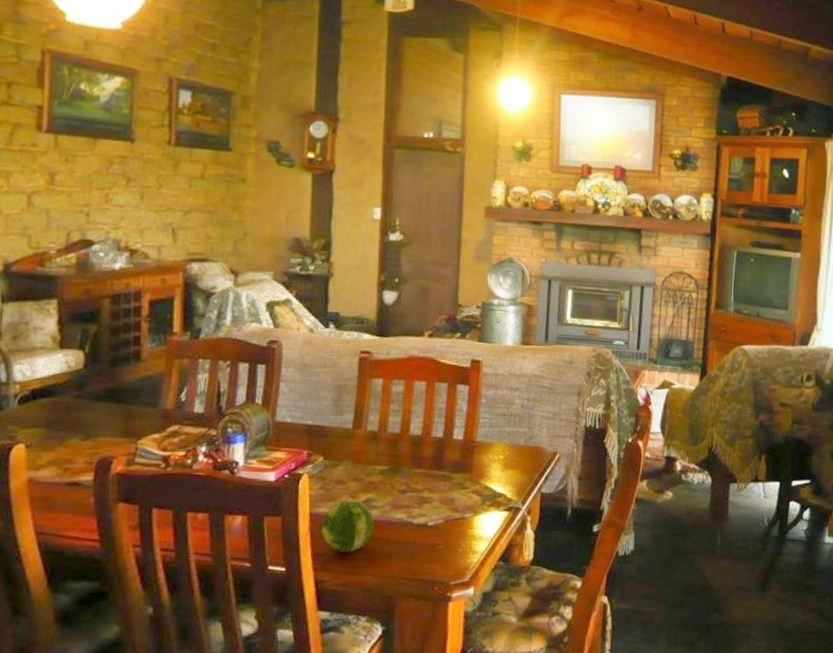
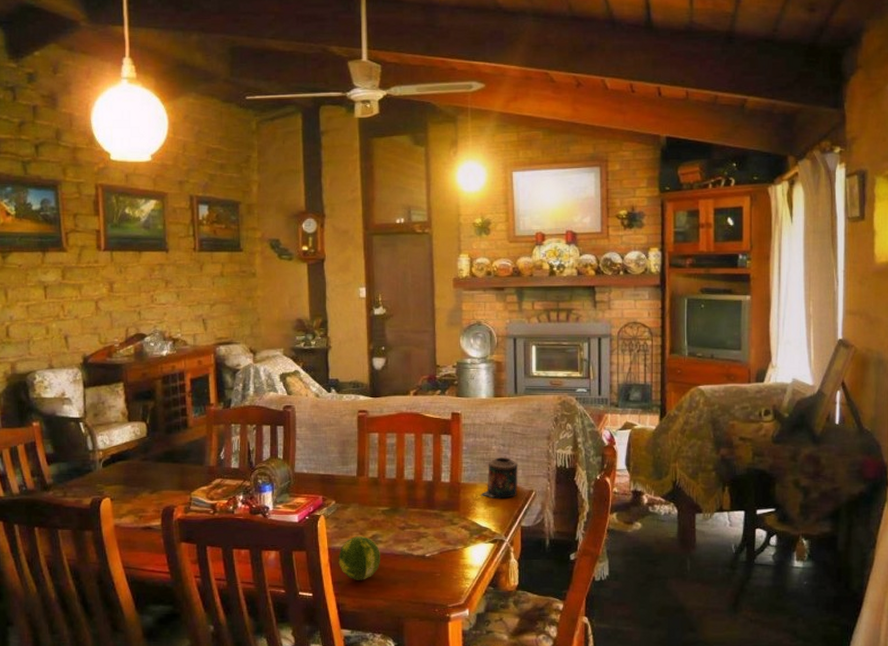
candle: none [498,414,543,460] -> present [481,458,518,498]

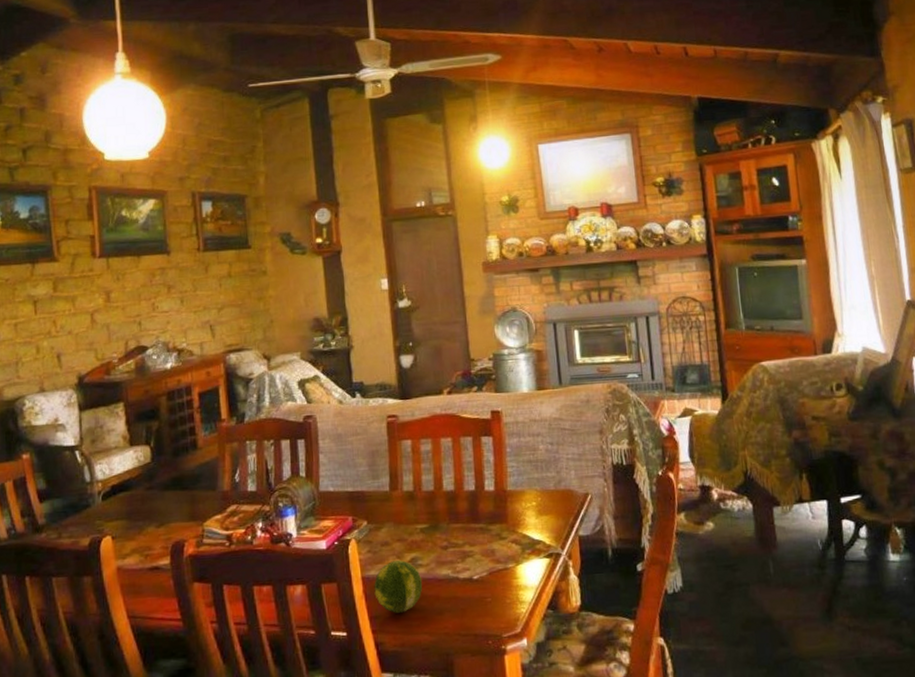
candle: present [481,458,518,498] -> none [530,458,571,506]

